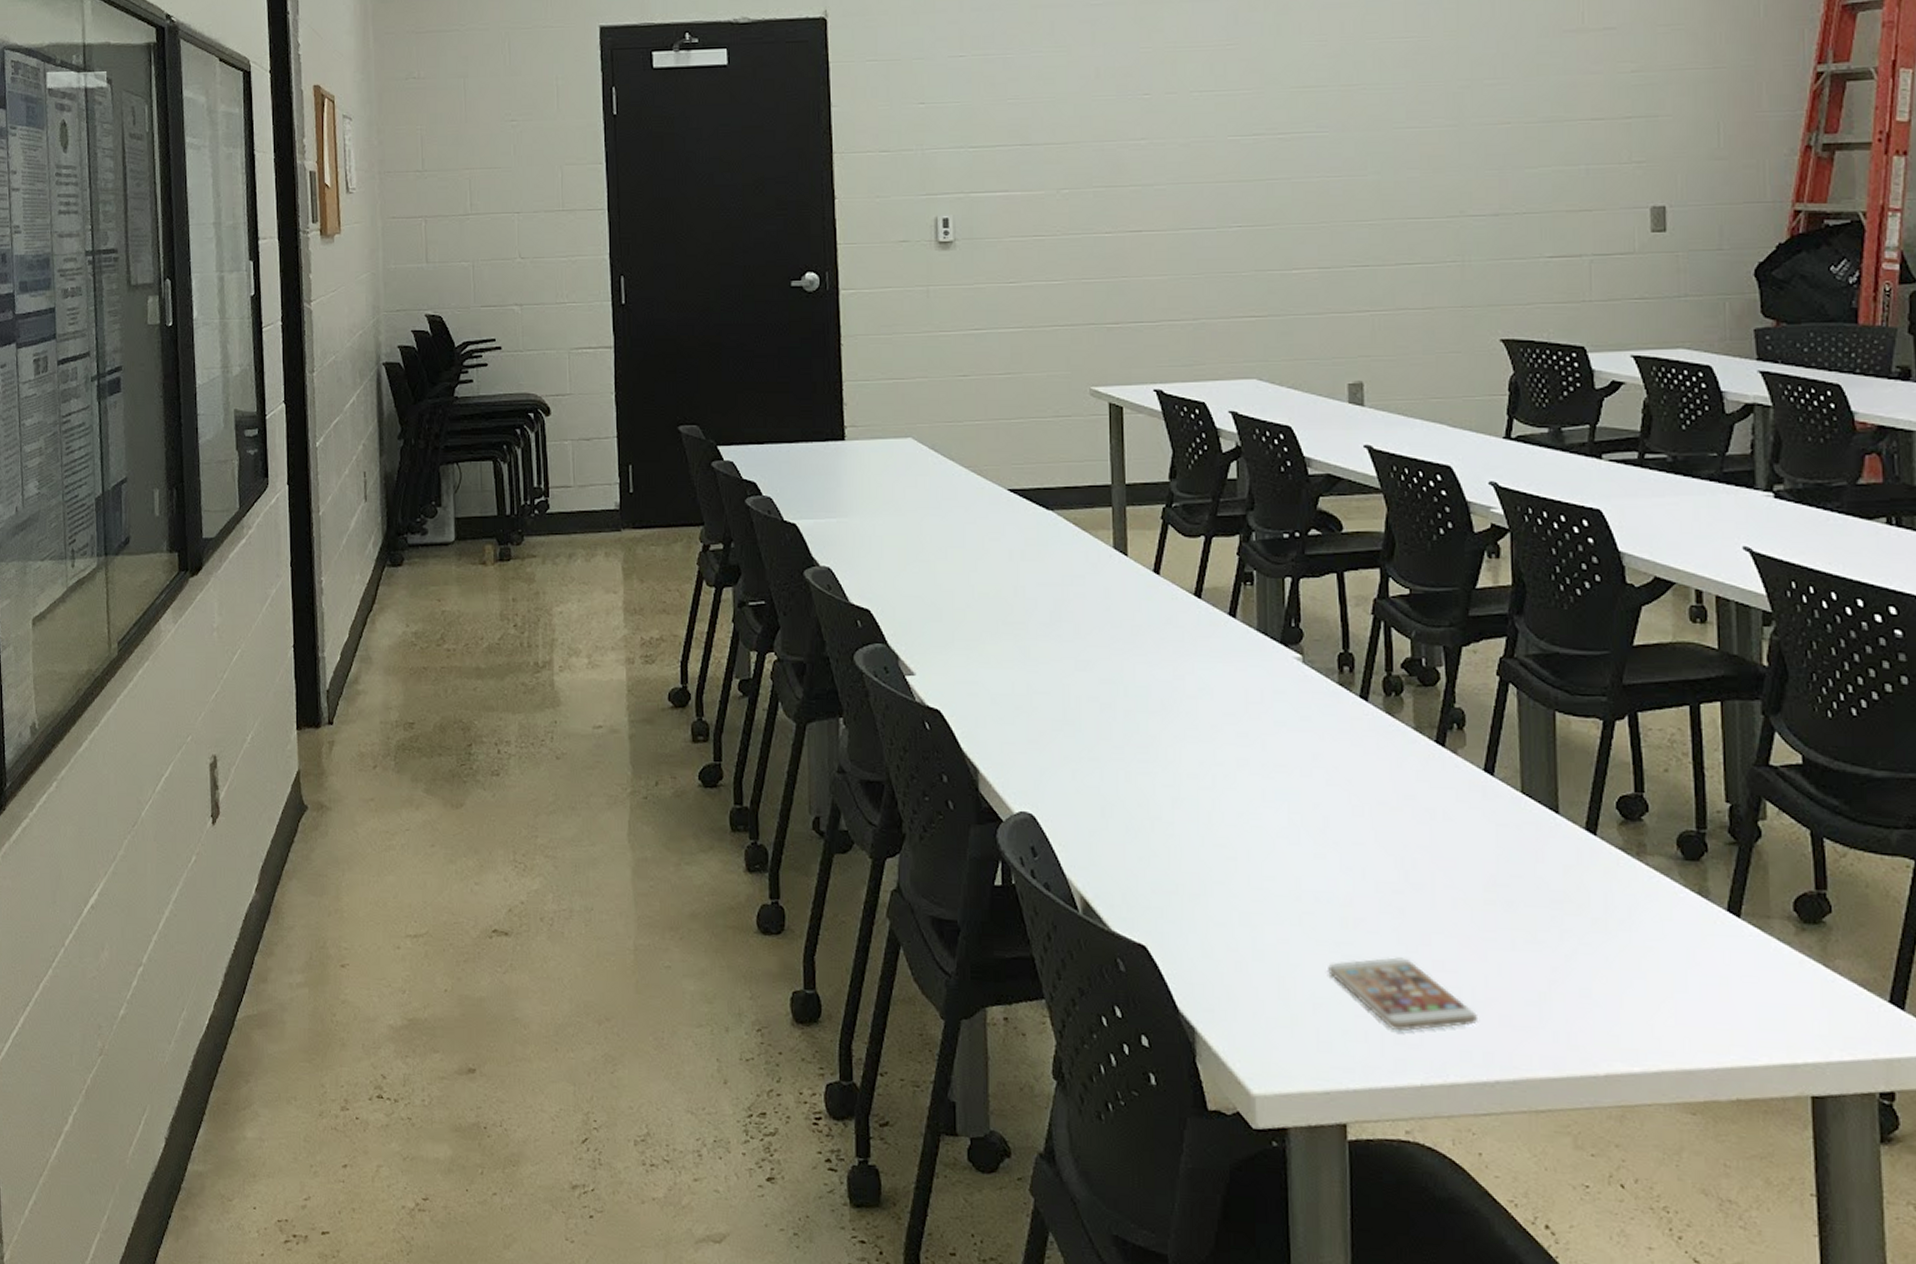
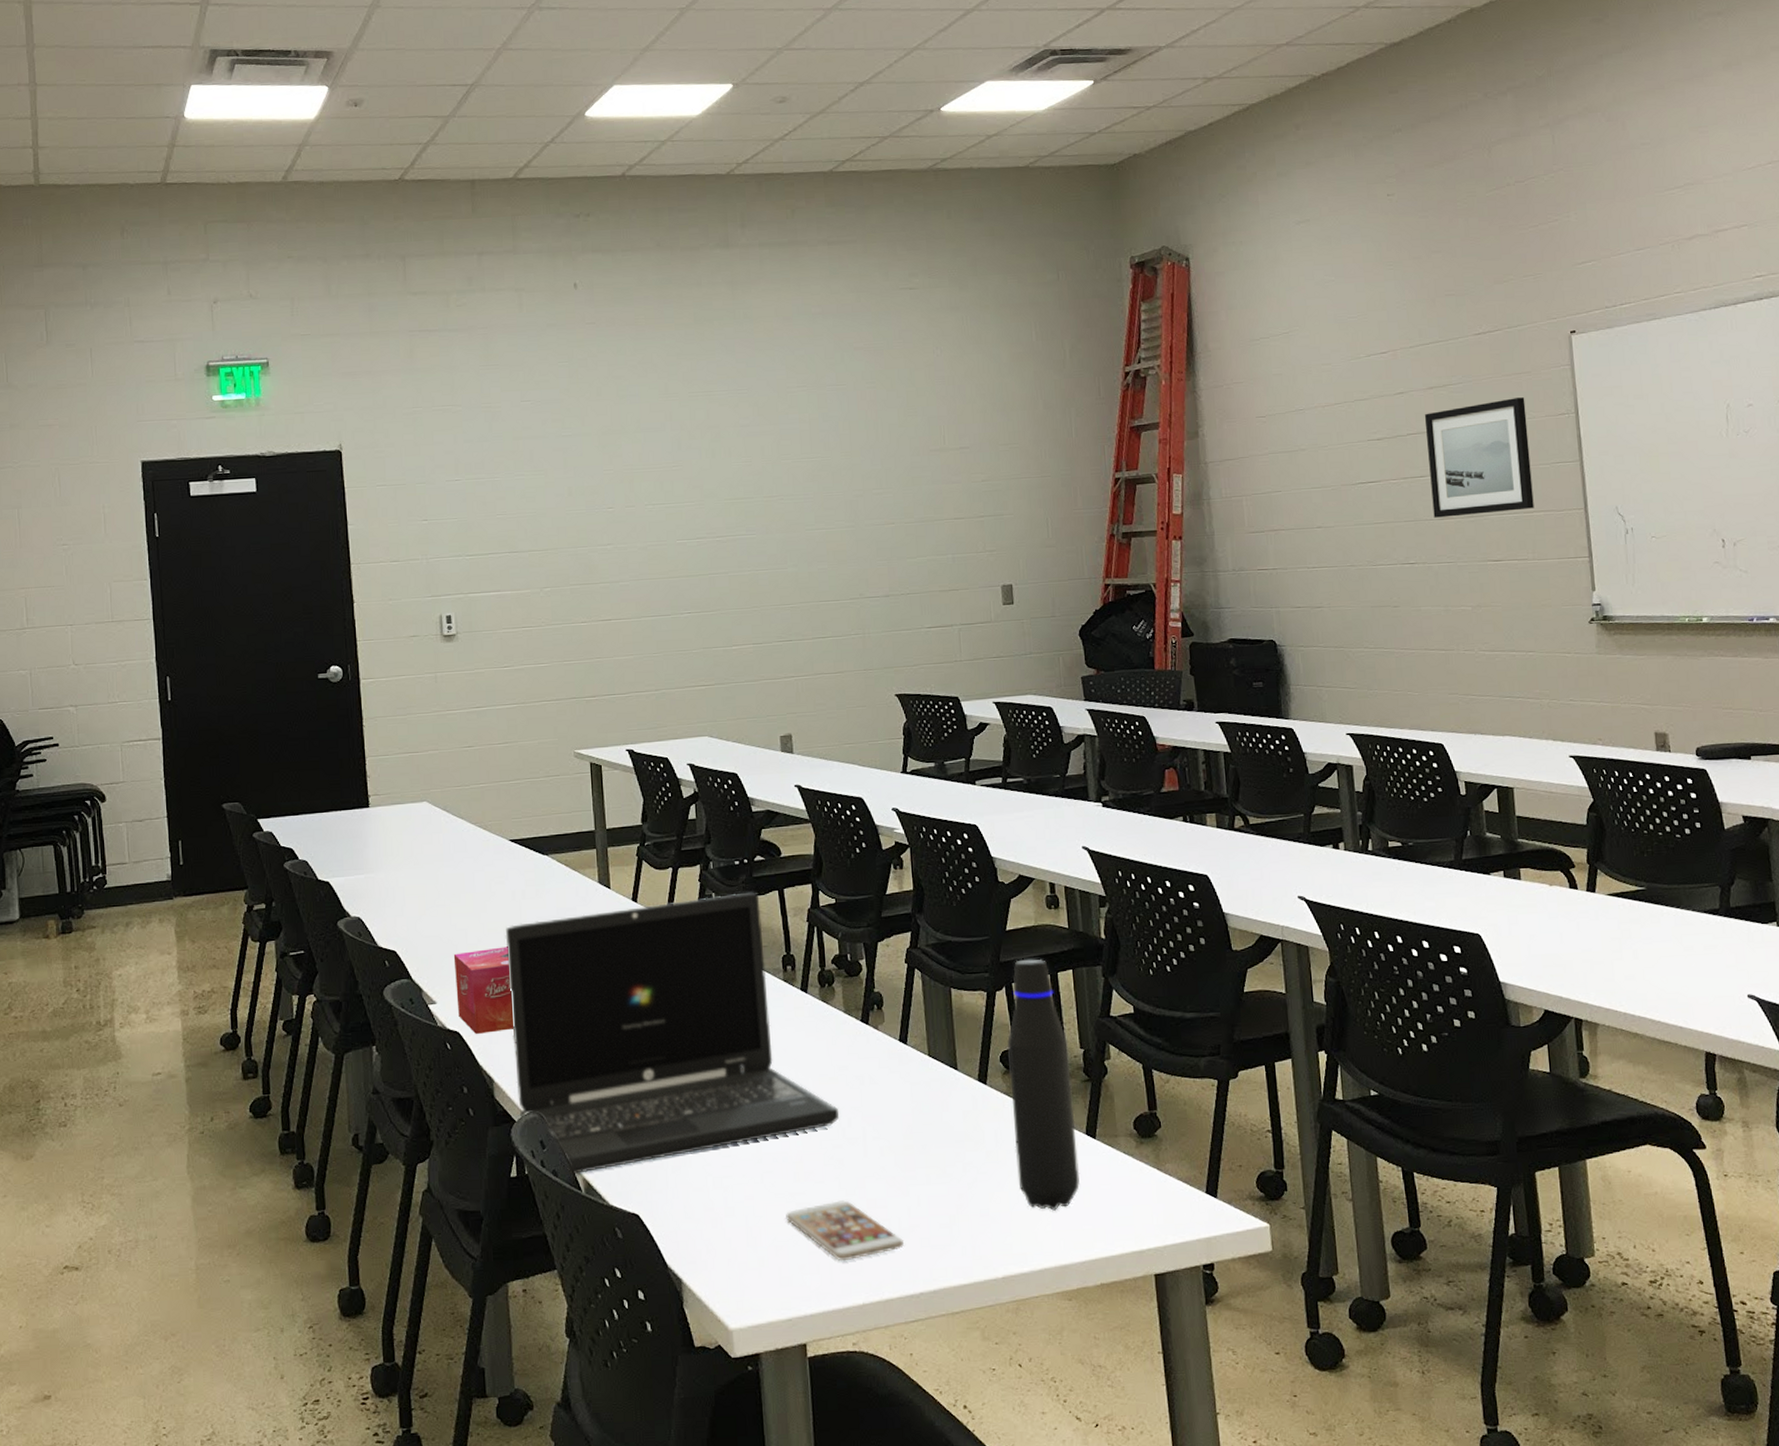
tissue box: none [936,615,1006,715] -> present [453,946,515,1034]
laptop: none [998,572,1402,891] -> present [505,892,840,1175]
water bottle: none [1626,683,1717,1001] -> present [1006,959,1080,1211]

